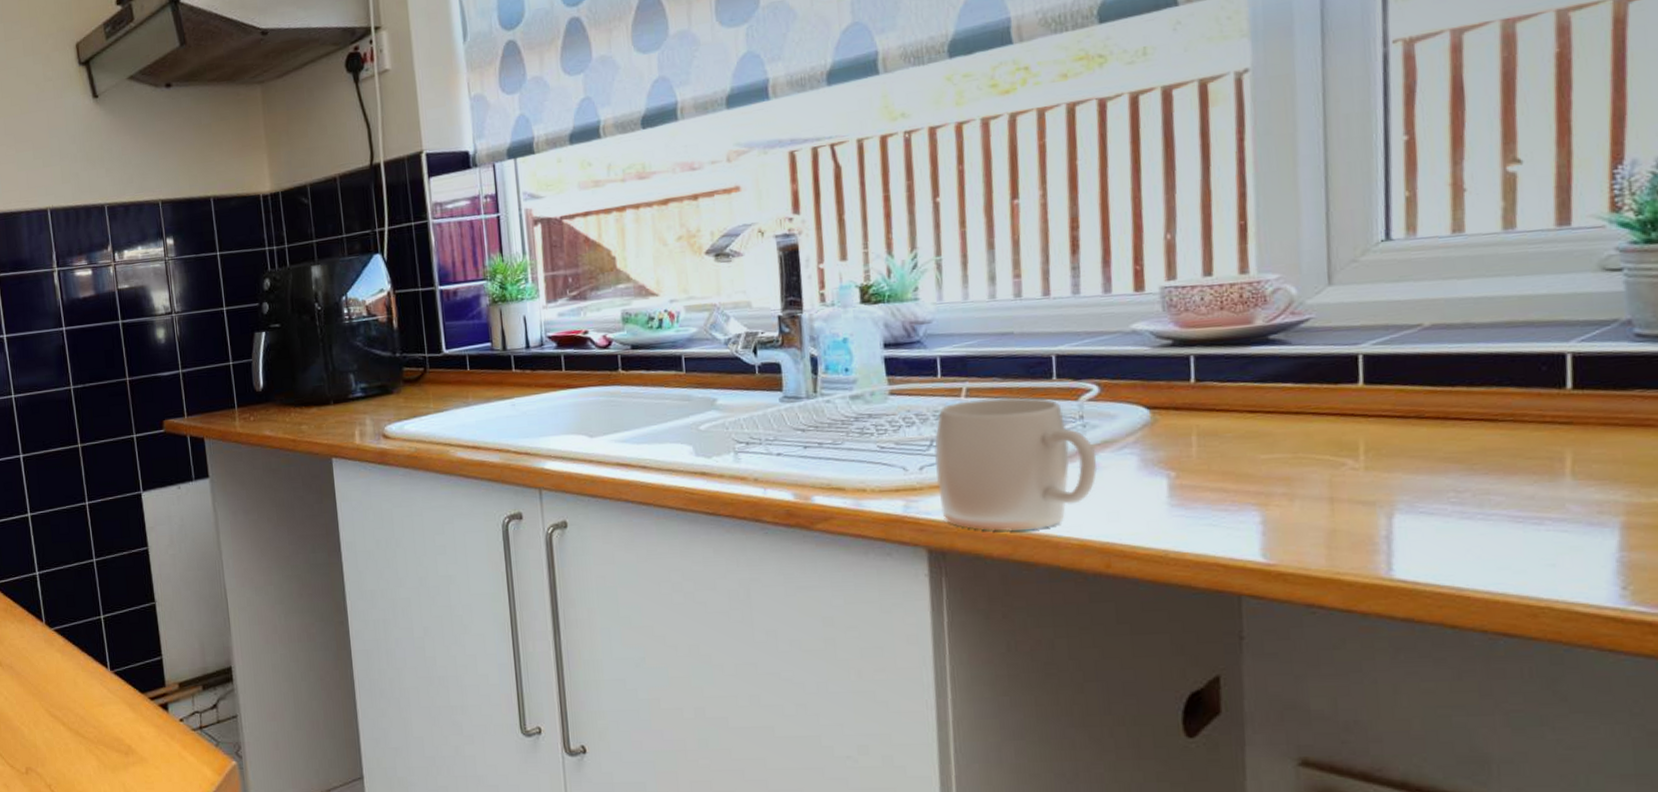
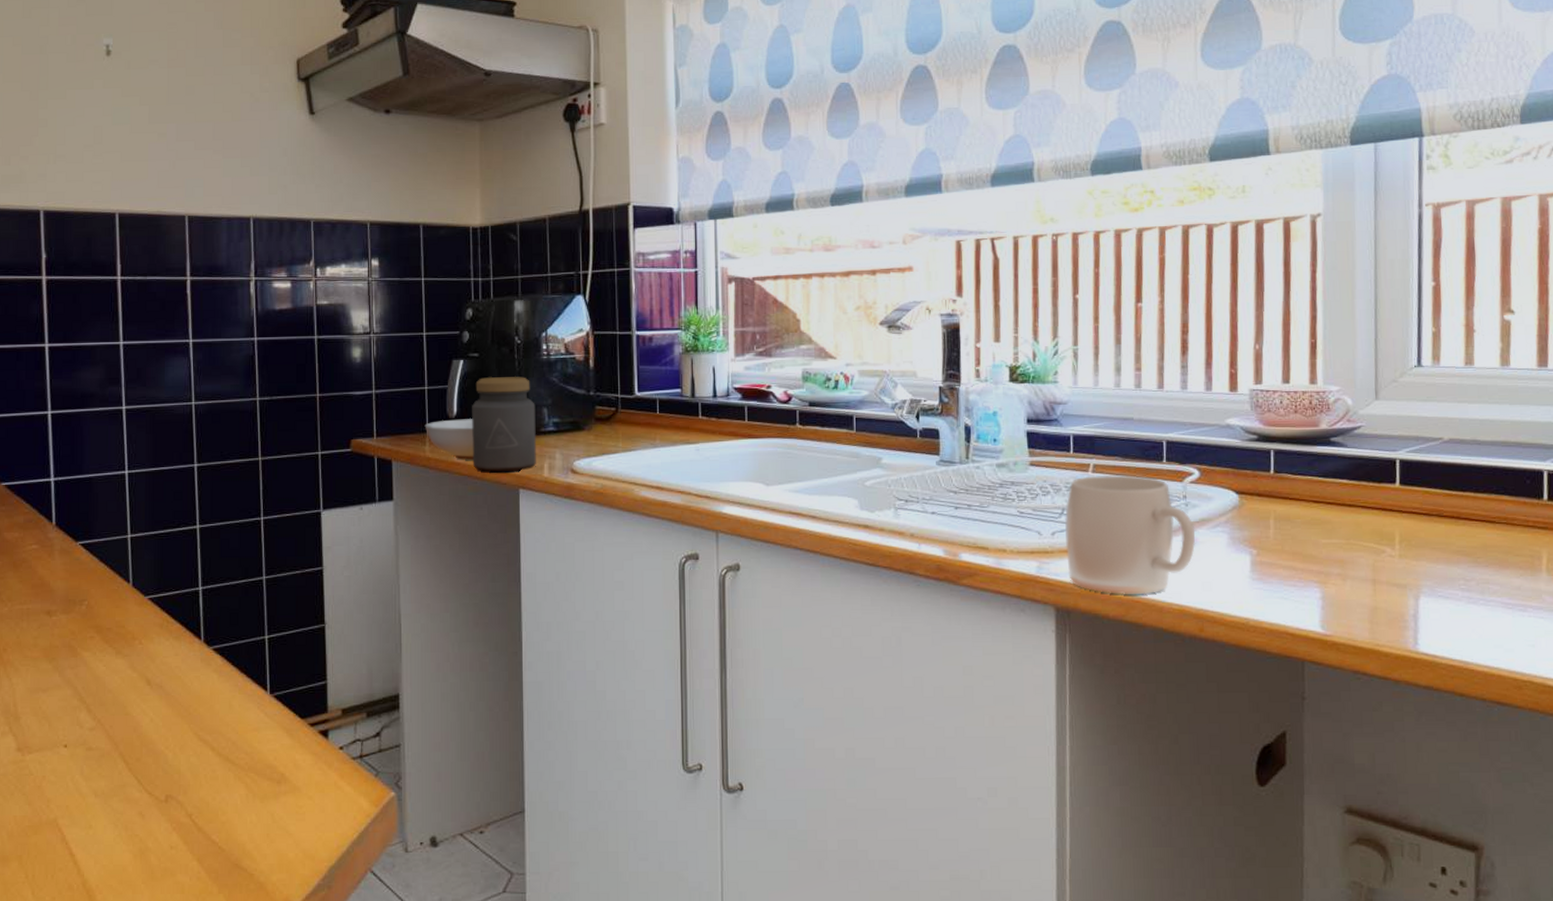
bowl: none [232,391,284,433] -> present [424,419,474,460]
jar: none [278,344,347,443] -> present [472,377,536,472]

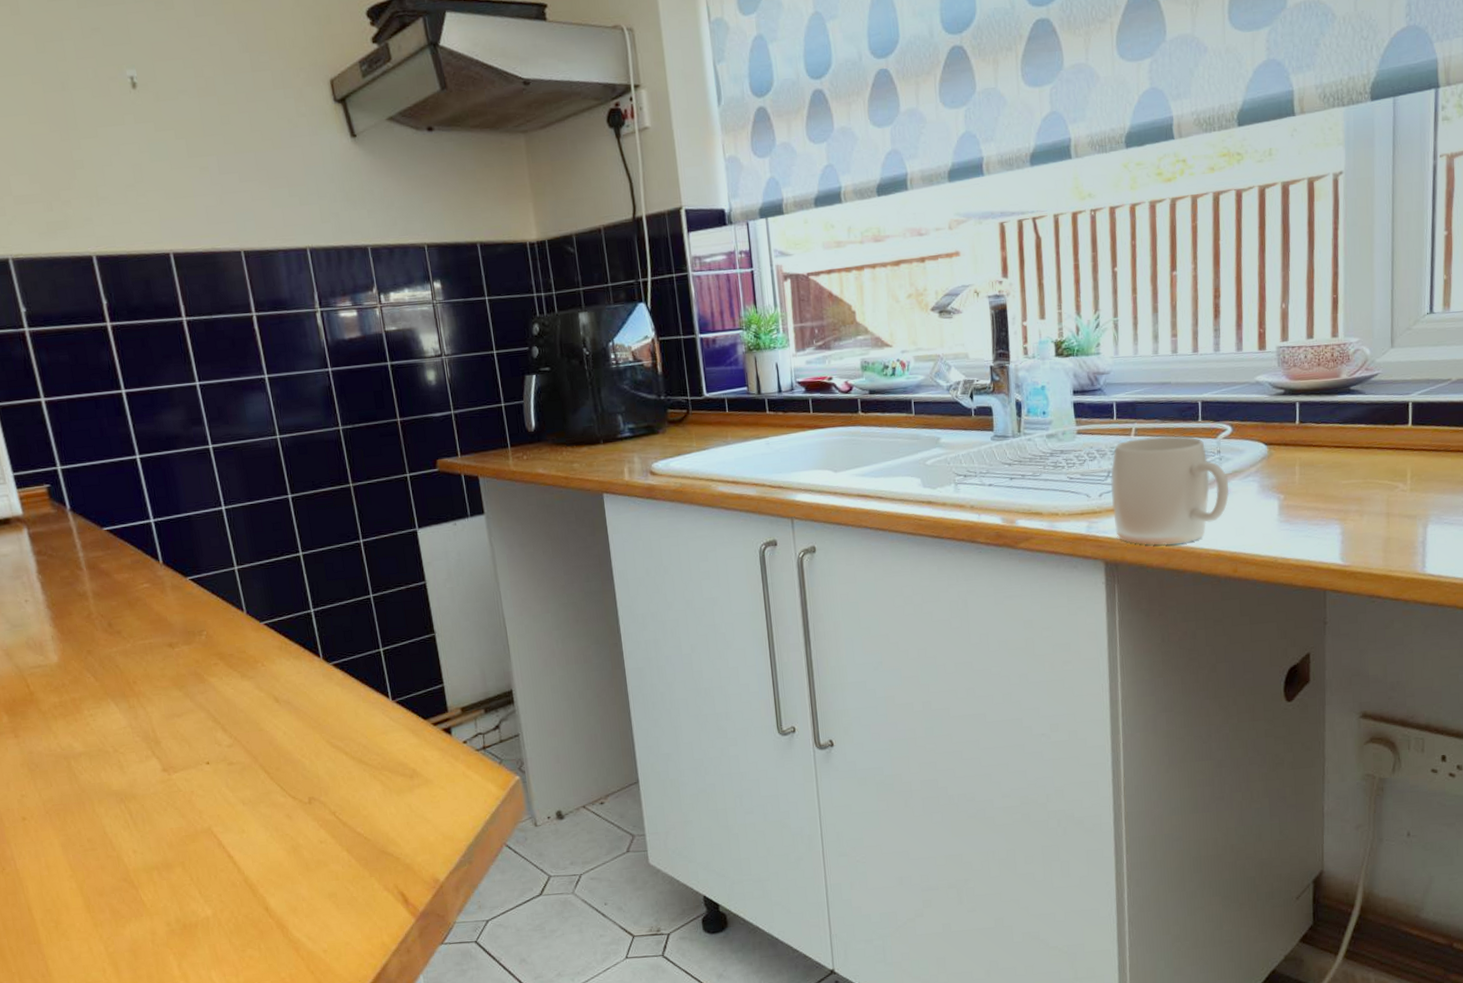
bowl: present [424,419,474,460] -> none [505,431,557,471]
jar: present [472,377,536,472] -> none [549,387,617,480]

